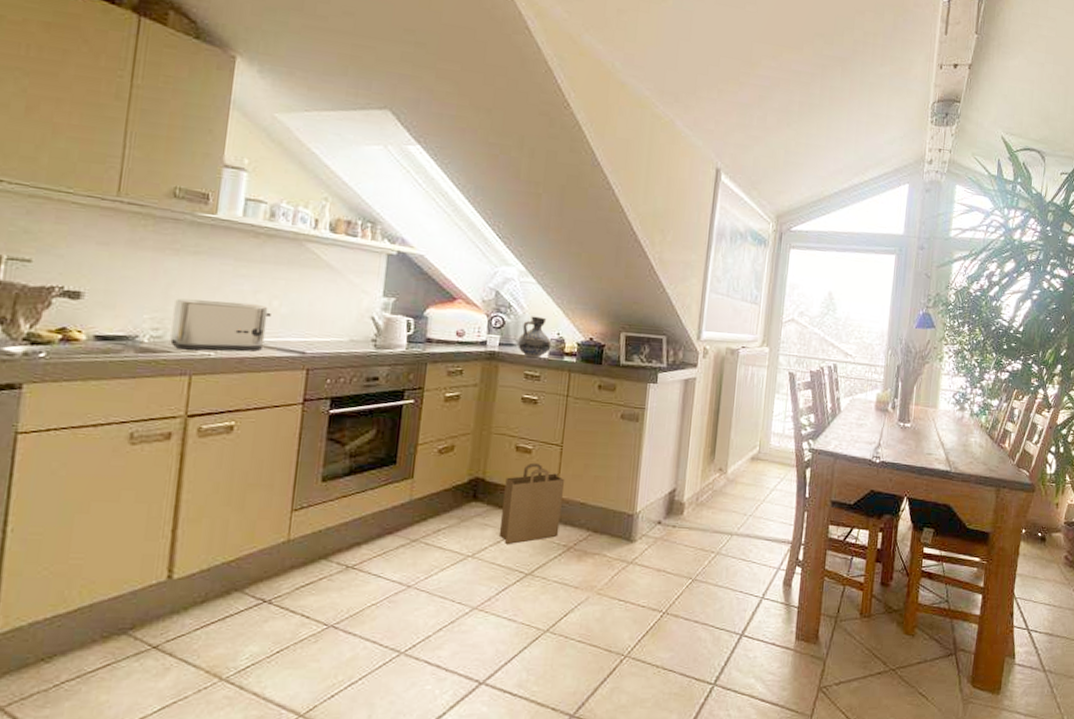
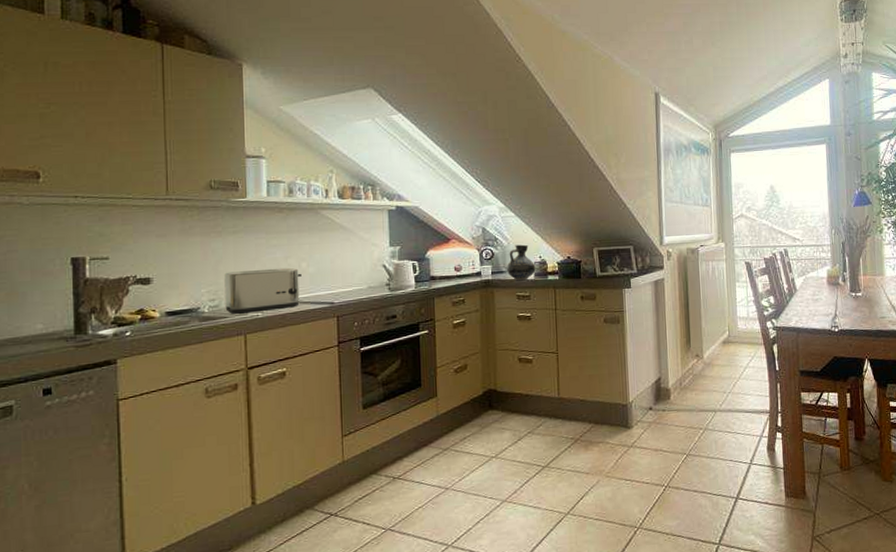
shopping bag: present [498,462,564,544] -> none [514,370,566,443]

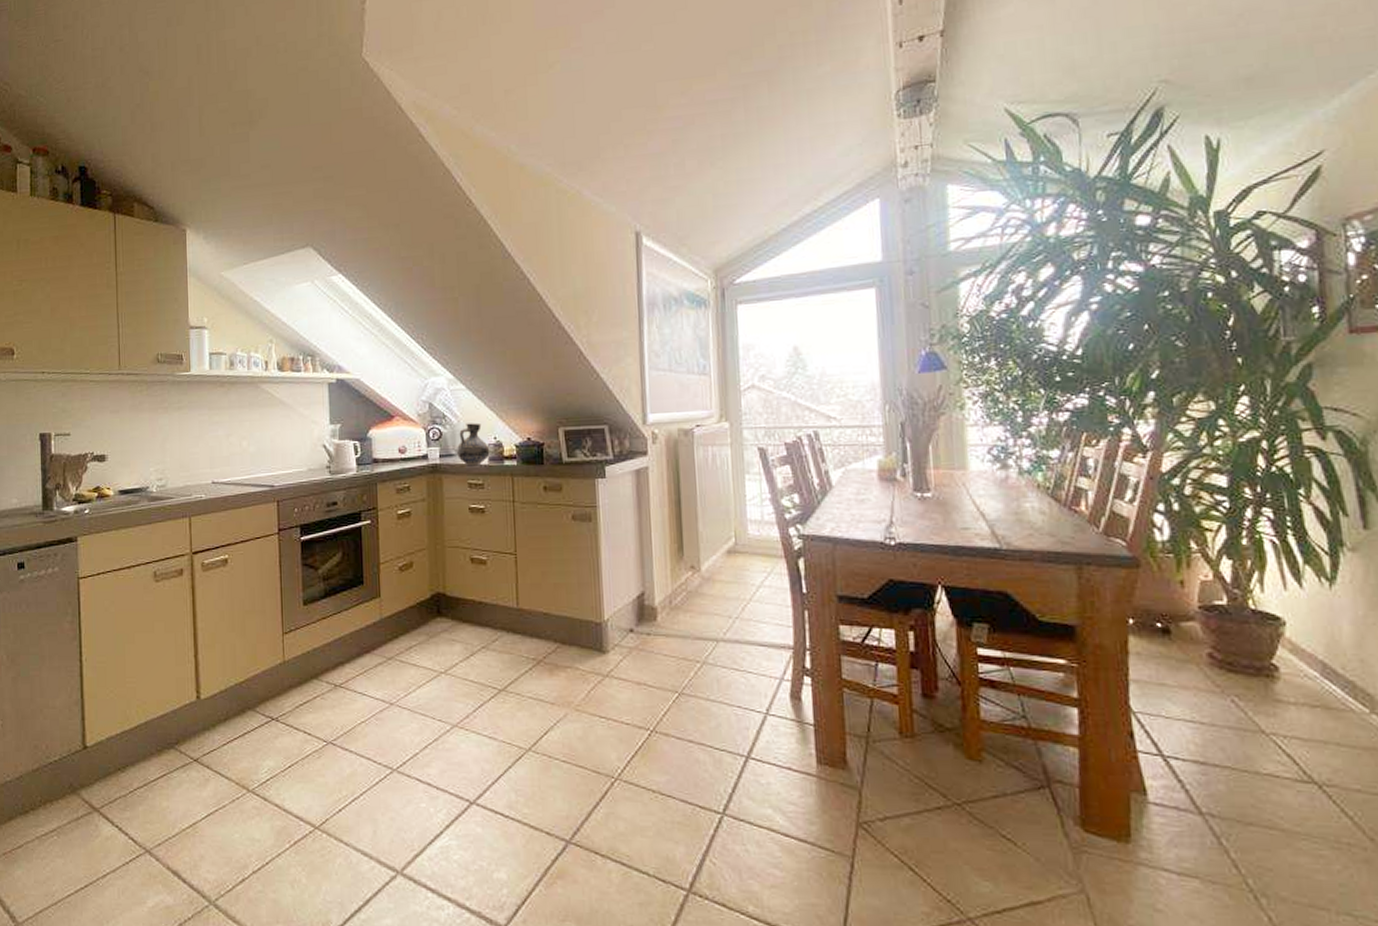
toaster: present [224,267,302,315] -> none [170,446,242,496]

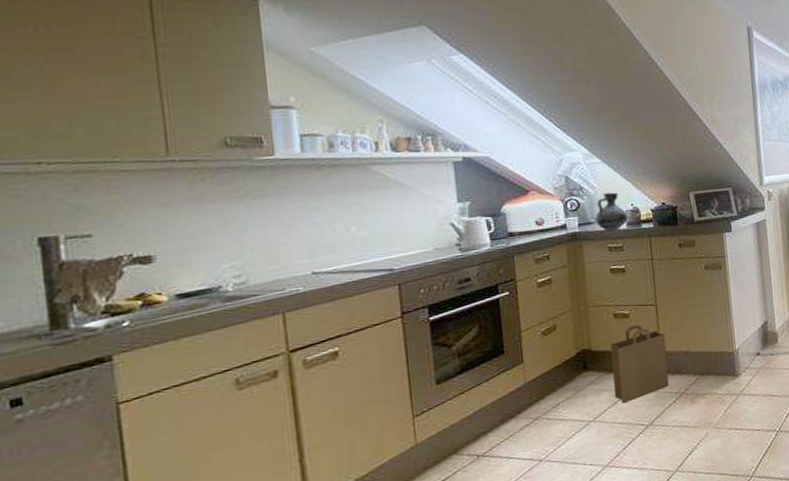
shopping bag: none [465,573,526,659] -> present [610,324,669,403]

